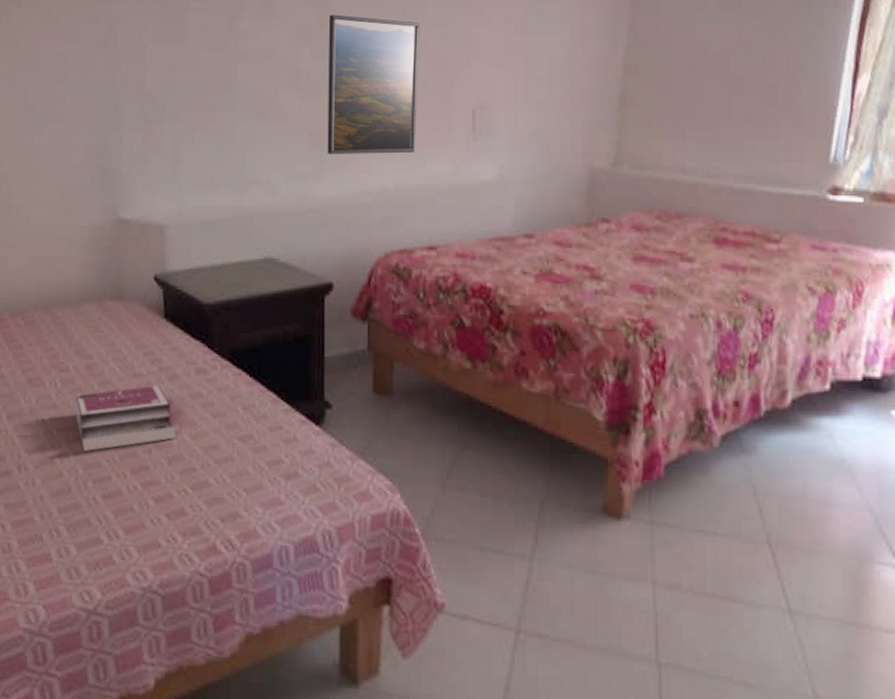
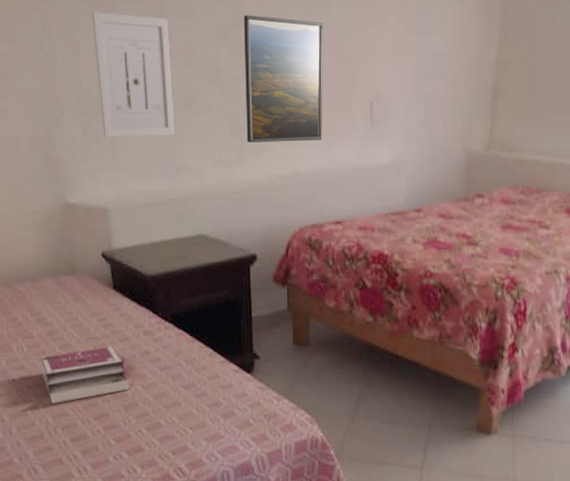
wall art: none [162,11,246,147] -> present [92,11,175,138]

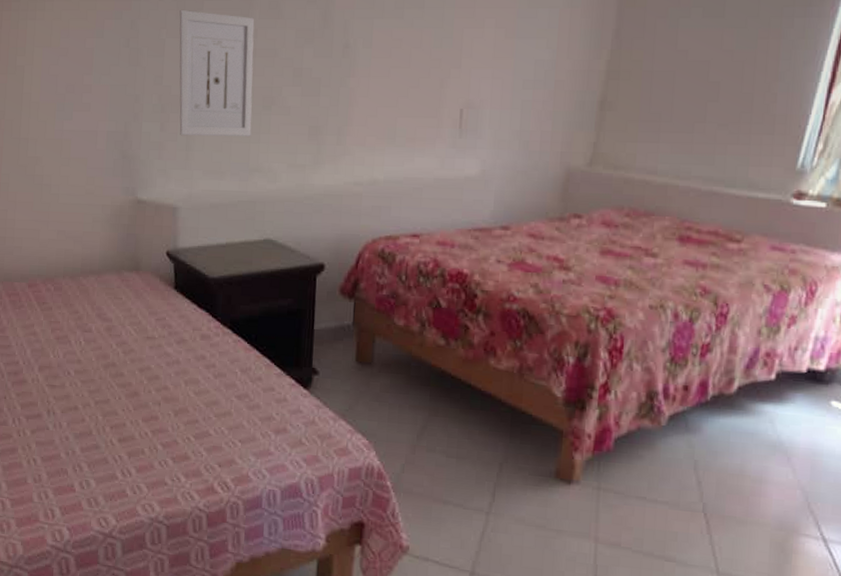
book: present [40,346,130,403] -> none [96,347,182,401]
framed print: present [244,15,324,143] -> none [324,16,416,148]

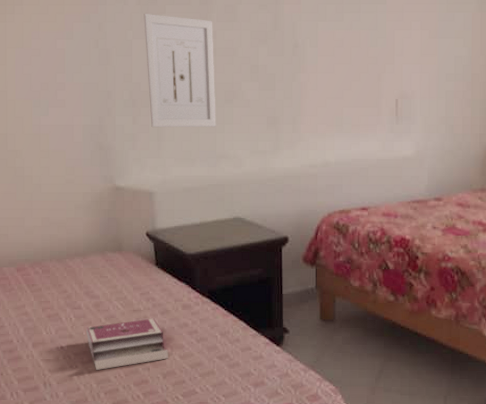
book: none [96,347,182,401] -> present [86,318,168,370]

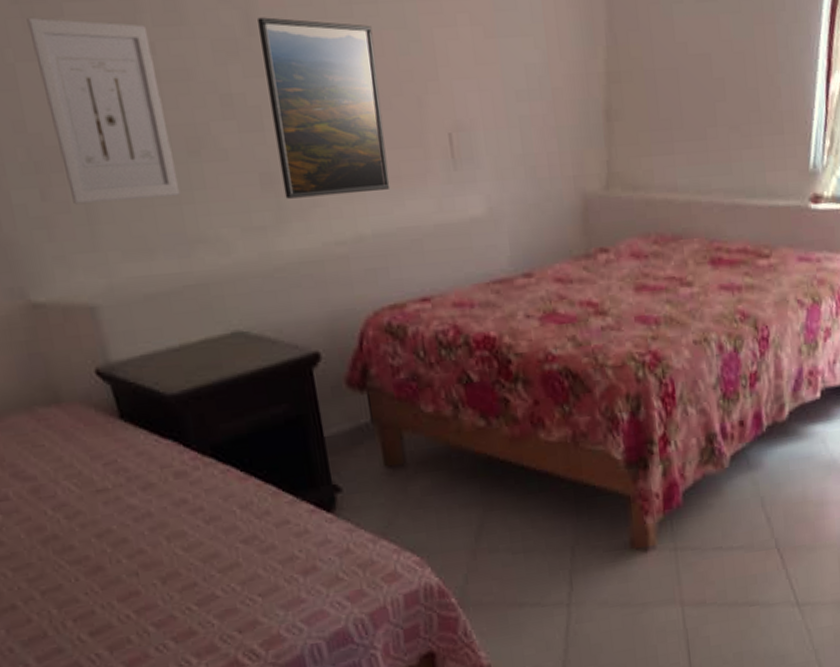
book: present [86,318,168,370] -> none [24,498,165,588]
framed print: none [282,19,354,134] -> present [258,17,390,199]

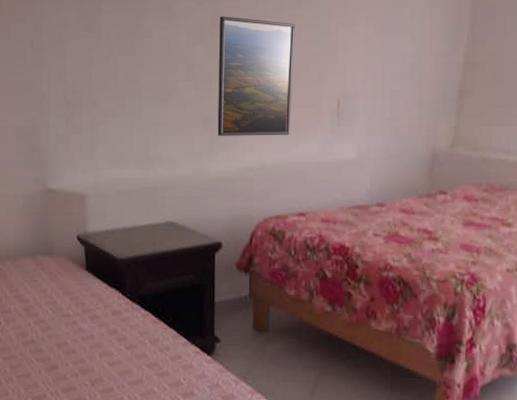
wall art: present [27,17,181,205] -> none [79,12,151,129]

